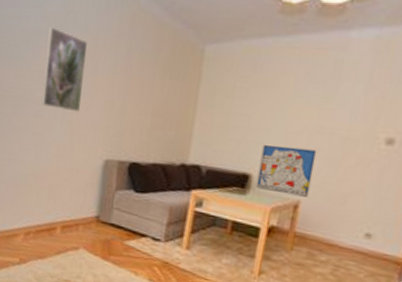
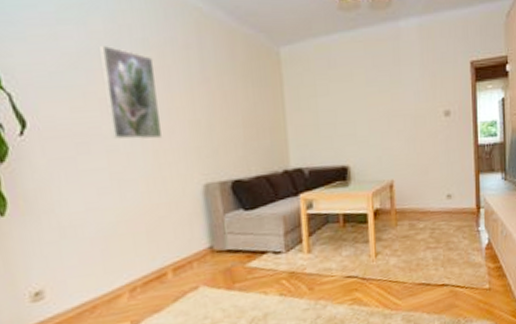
wall art: present [256,145,317,197] -> none [352,131,399,178]

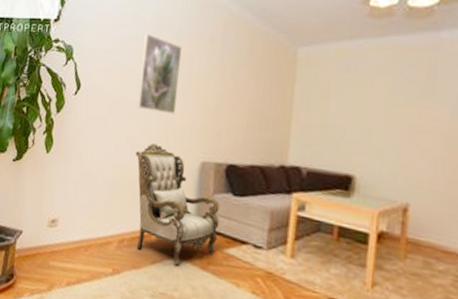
armchair: none [125,175,238,297] -> present [136,143,220,268]

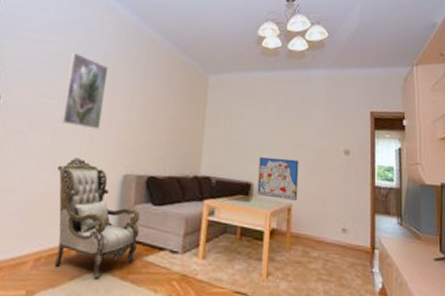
wall art: none [360,145,421,200] -> present [257,157,299,201]

